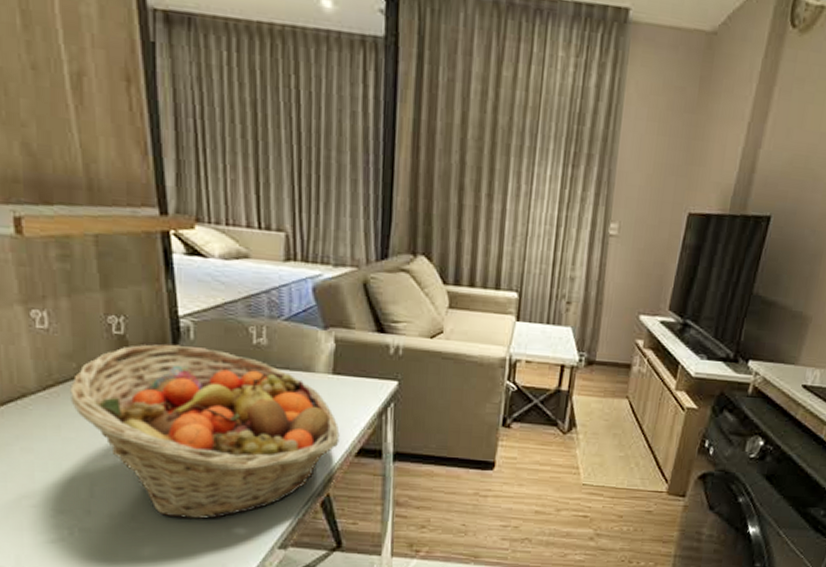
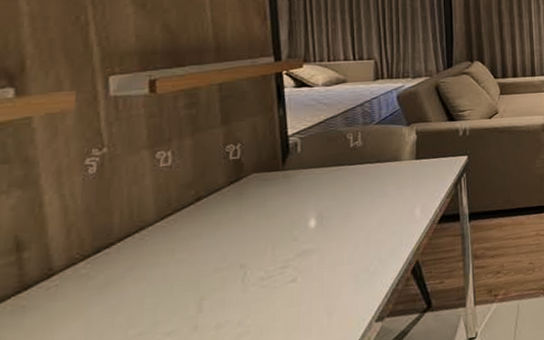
fruit basket: present [70,344,340,519] -> none [186,157,424,315]

